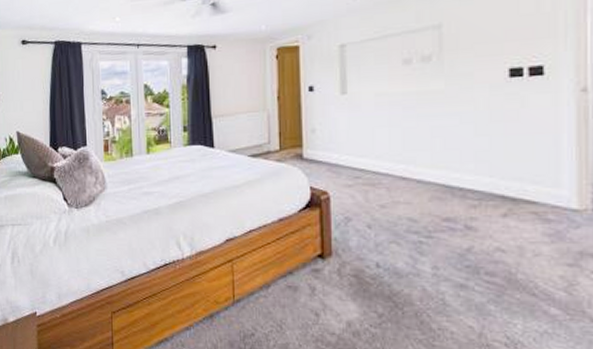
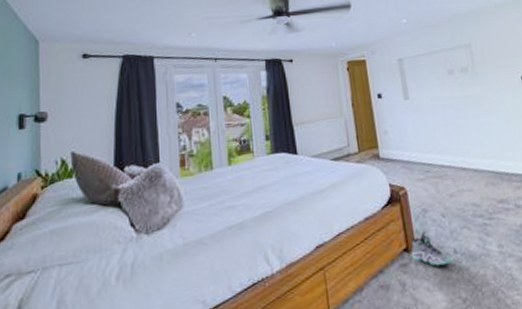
sneaker: none [327,239,373,278] -> present [411,230,452,266]

